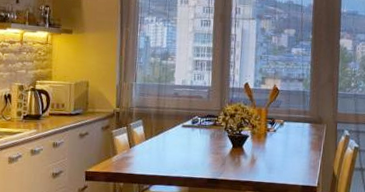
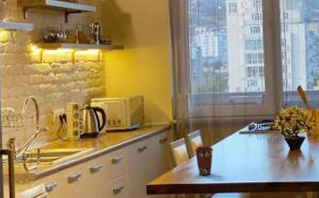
coffee cup: none [136,136,156,166] -> present [194,146,214,176]

